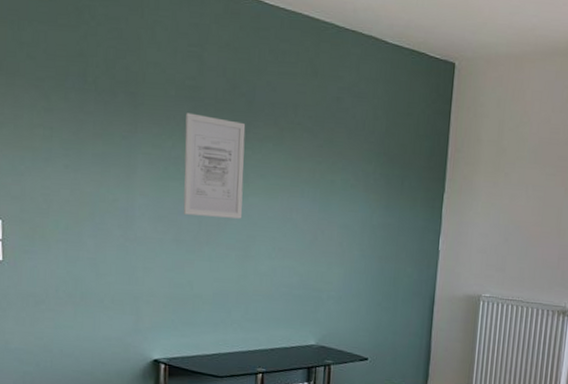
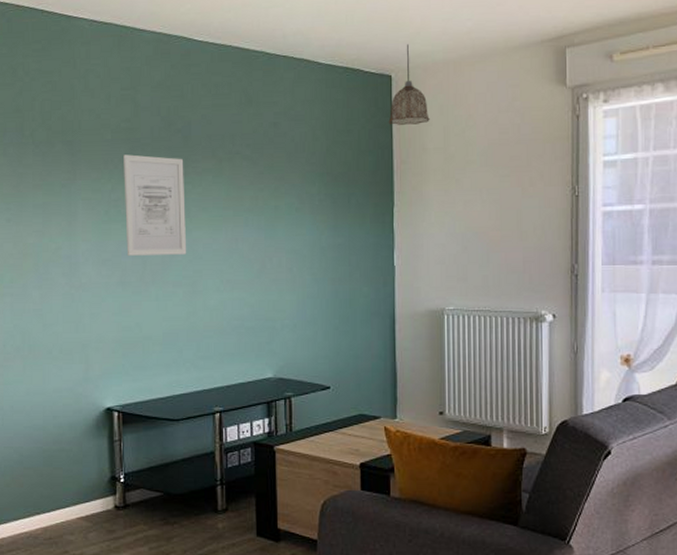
pendant lamp: none [447,33,487,115] -> present [388,44,430,125]

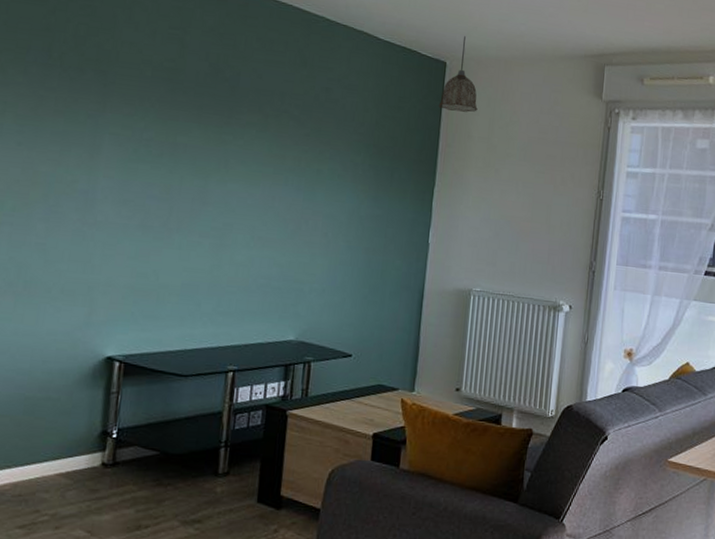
wall art: present [123,154,187,256] -> none [152,94,228,206]

